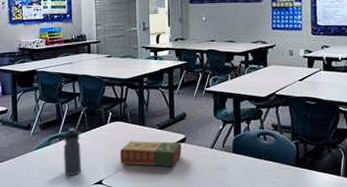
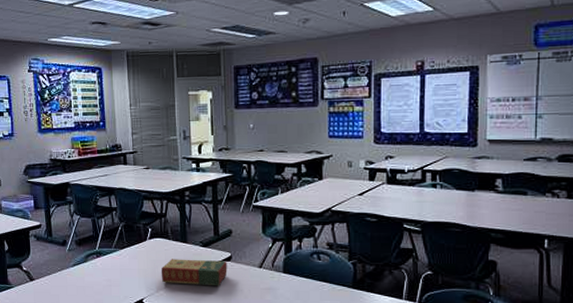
water bottle: present [64,128,81,175] -> none [101,244,120,293]

